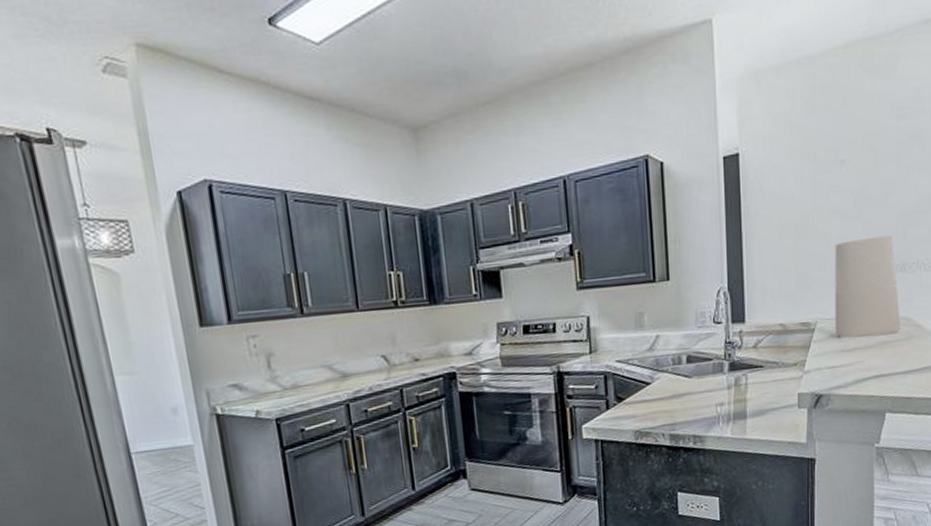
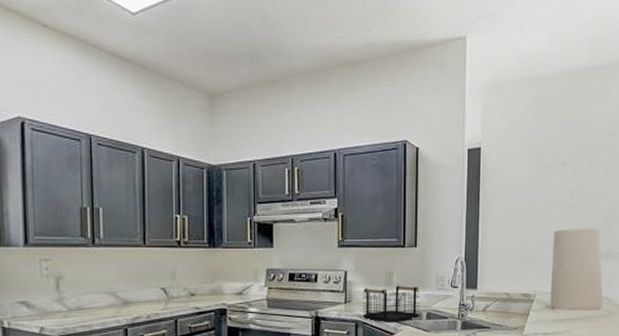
dish rack: none [610,326,679,371] -> present [362,285,421,322]

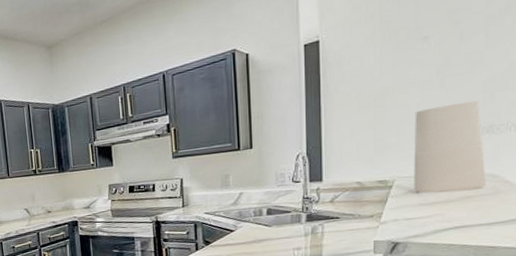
dish rack: present [362,285,421,322] -> none [199,185,260,221]

